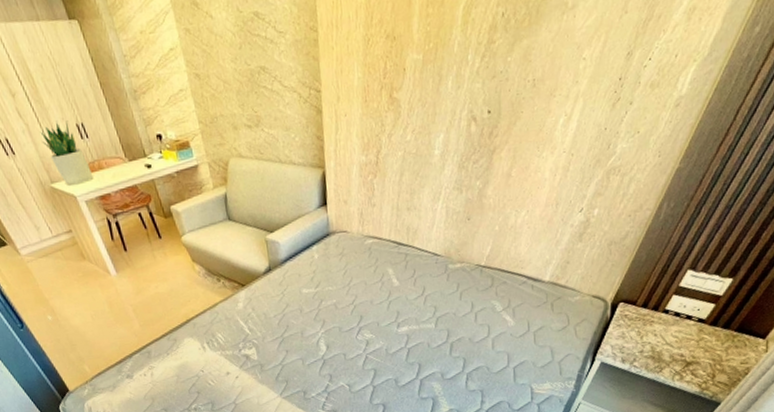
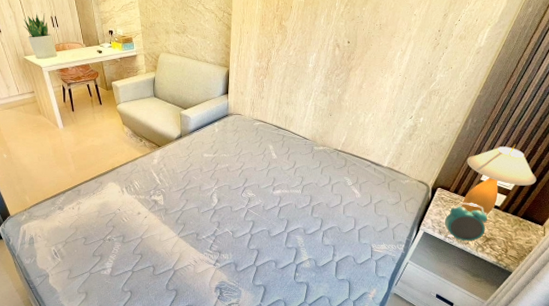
alarm clock: none [628,318,689,372] -> present [444,203,488,244]
table lamp: none [650,232,759,341] -> present [460,144,537,221]

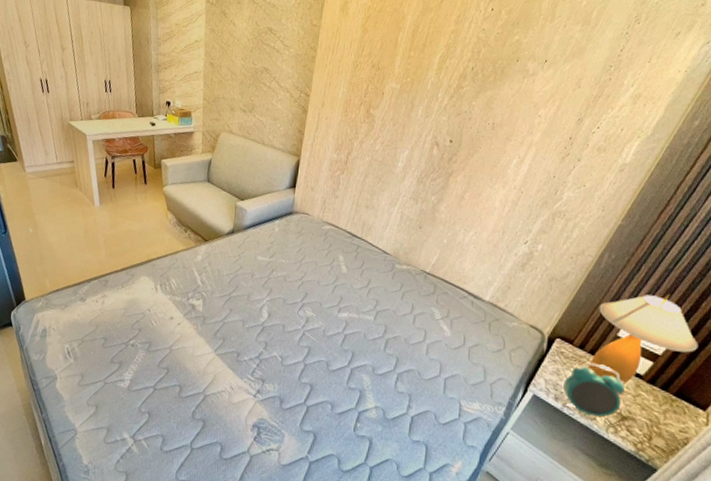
planter: present [23,13,58,59] -> none [73,75,106,127]

